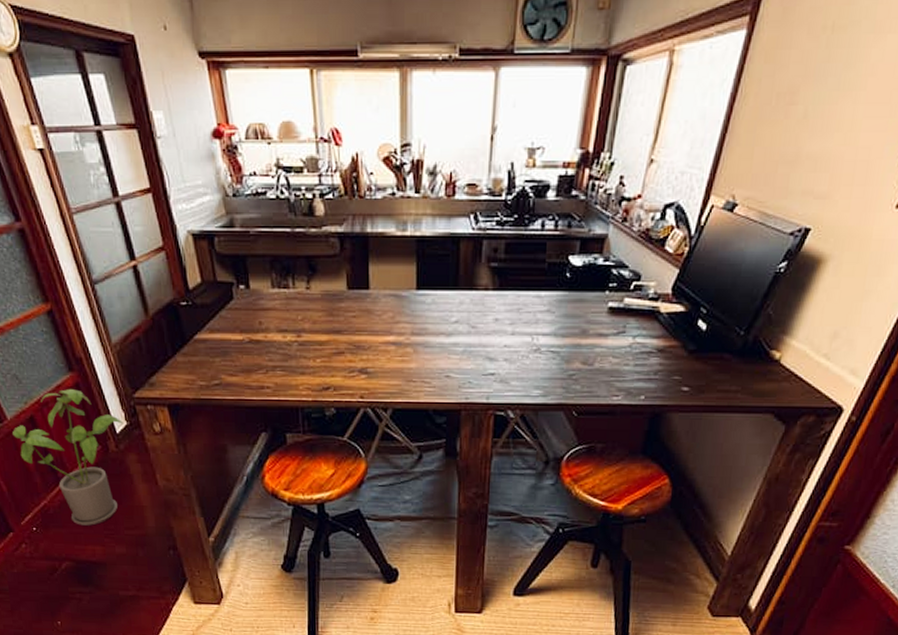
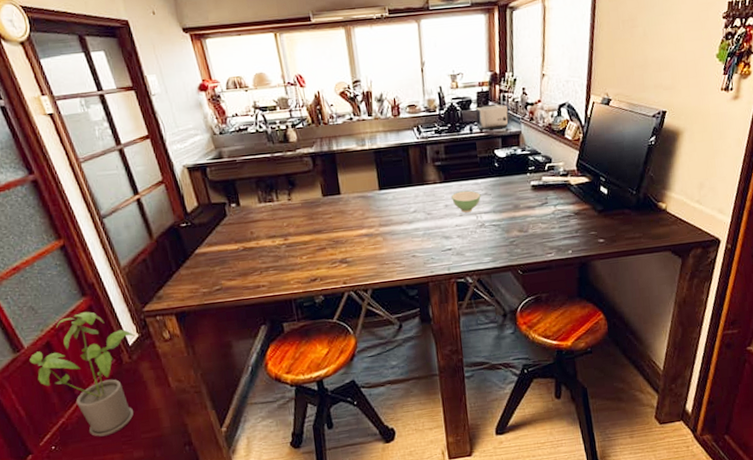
bowl: none [505,304,542,332] -> present [451,190,481,213]
toaster: none [551,195,597,228] -> present [476,104,509,131]

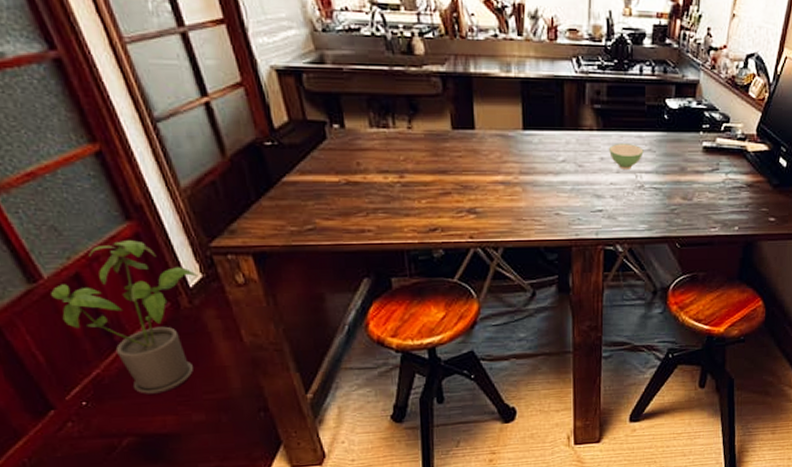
toaster: present [476,104,509,131] -> none [648,43,688,74]

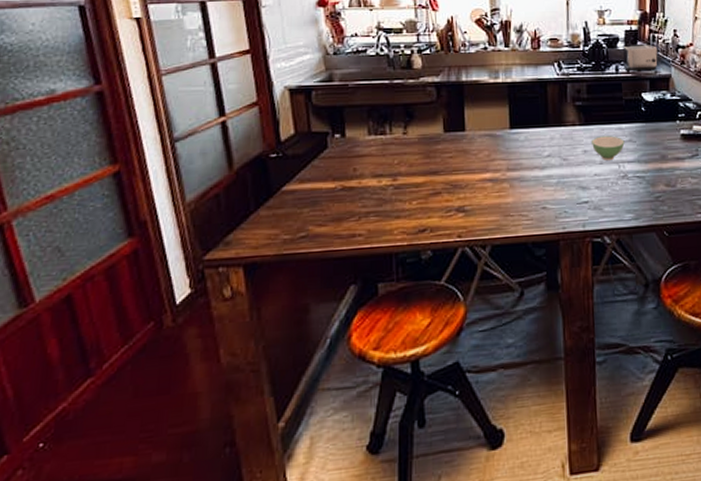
house plant: present [51,240,199,394] -> none [38,257,187,431]
toaster: none [648,43,688,74] -> present [622,45,658,71]

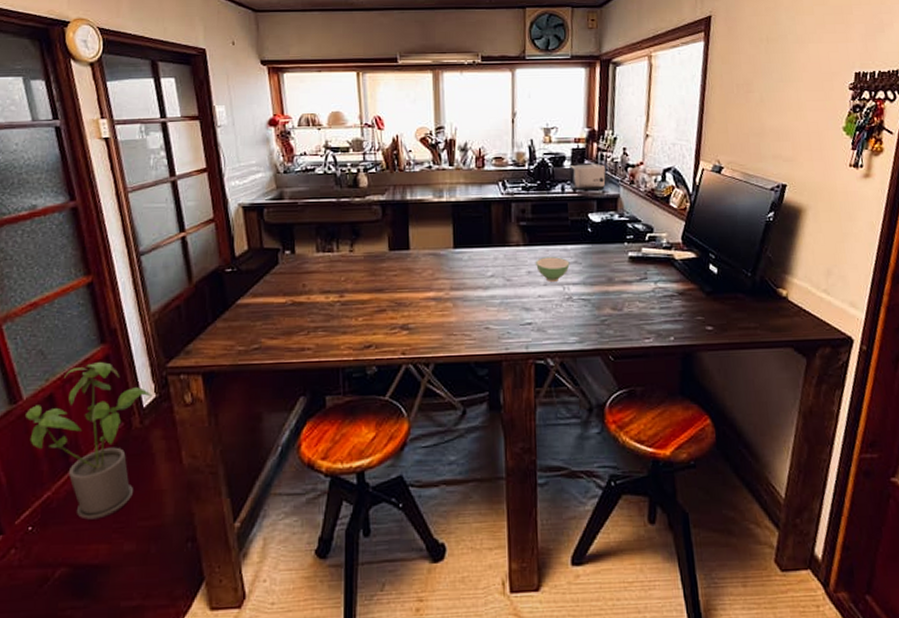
house plant: none [38,257,187,431] -> present [26,362,153,520]

